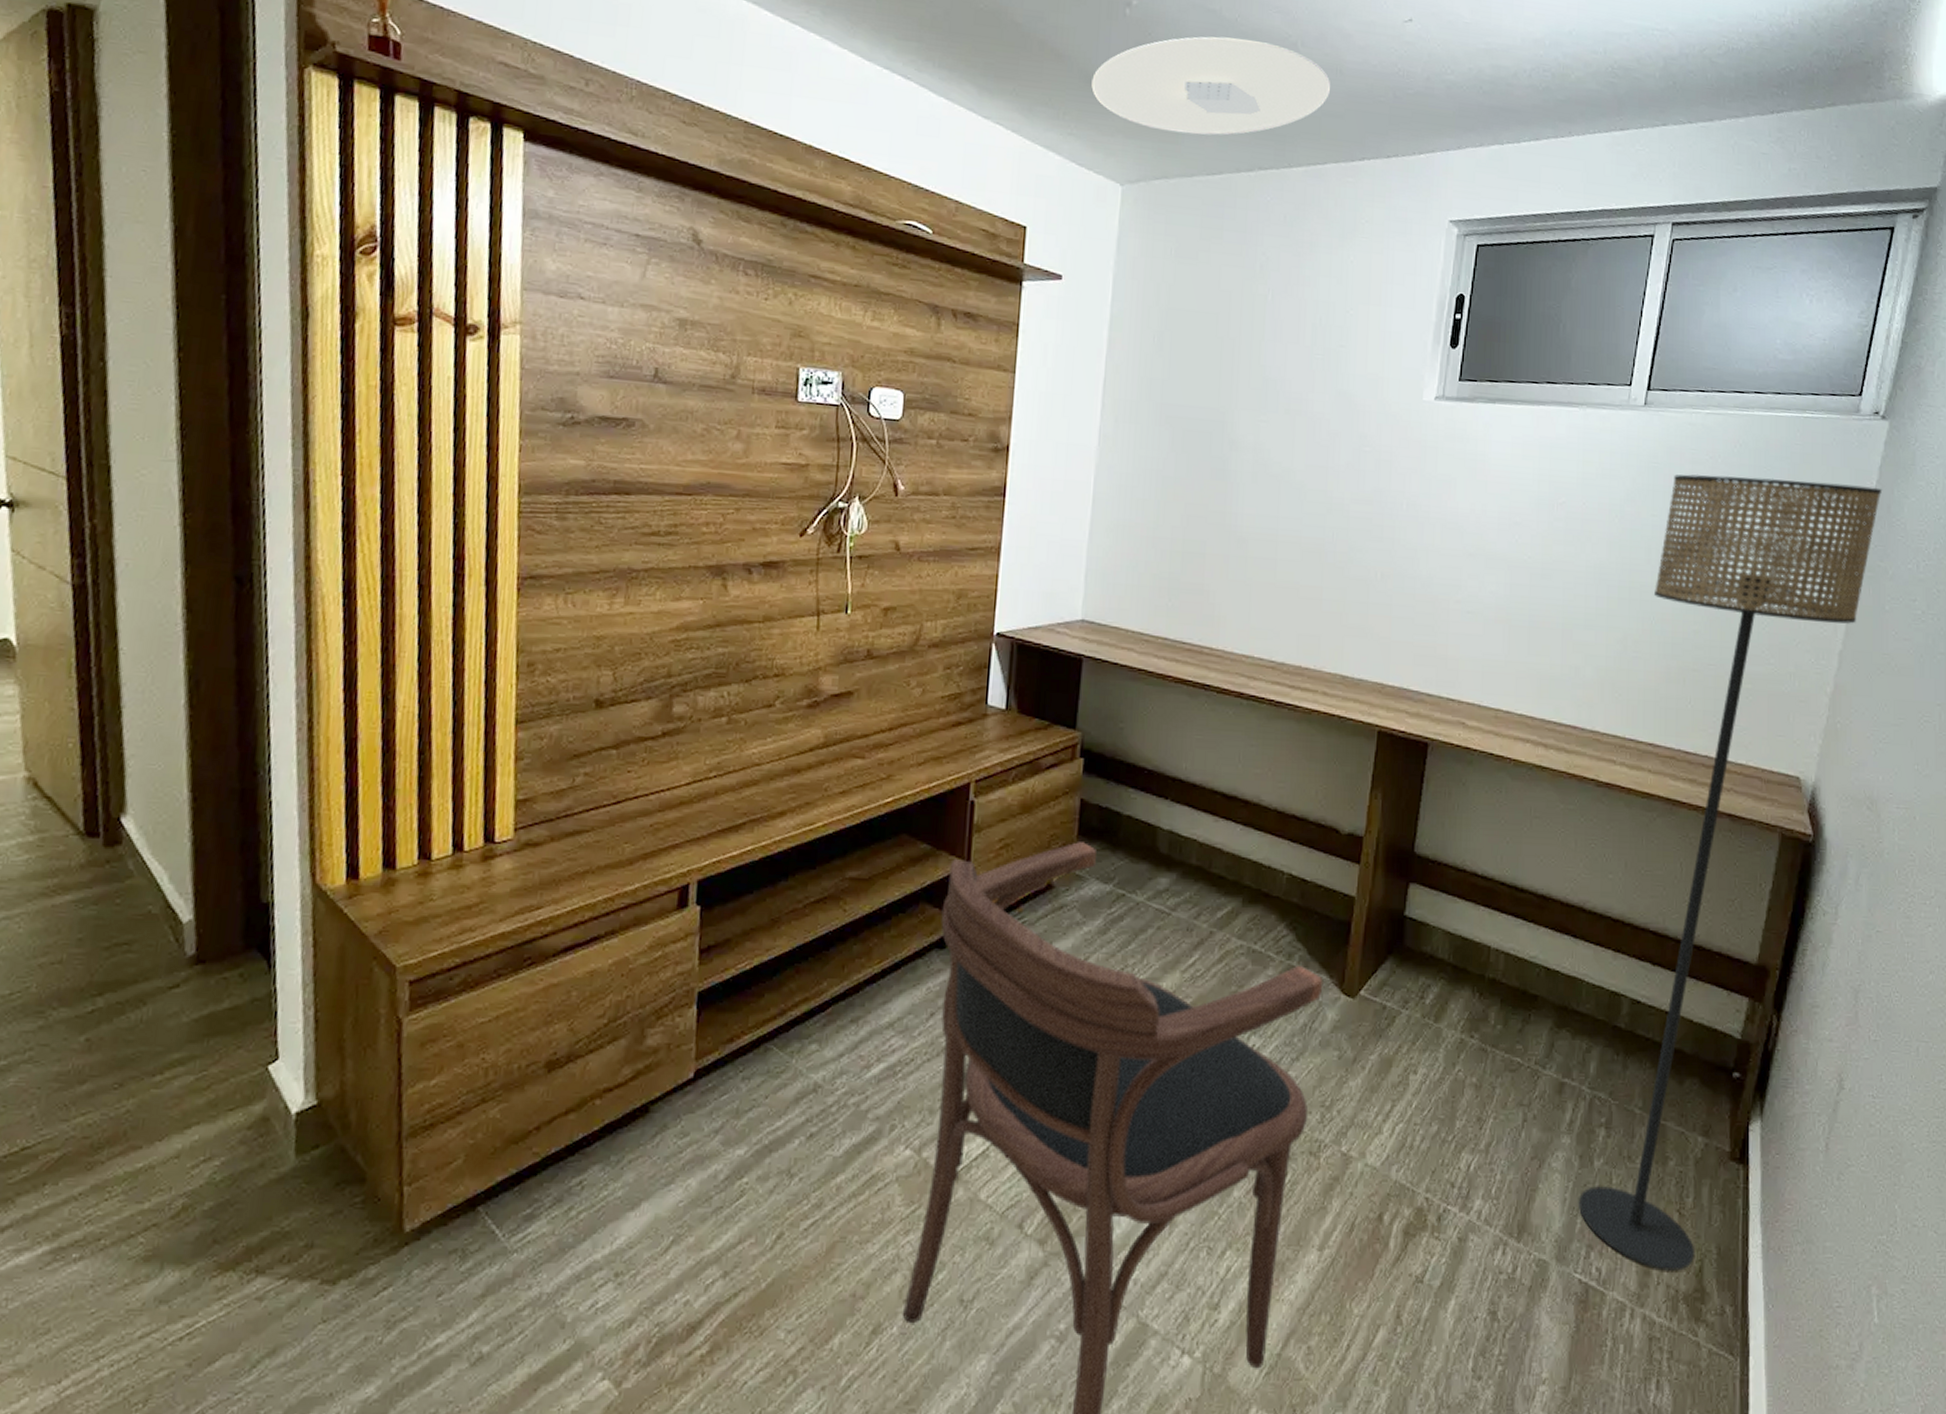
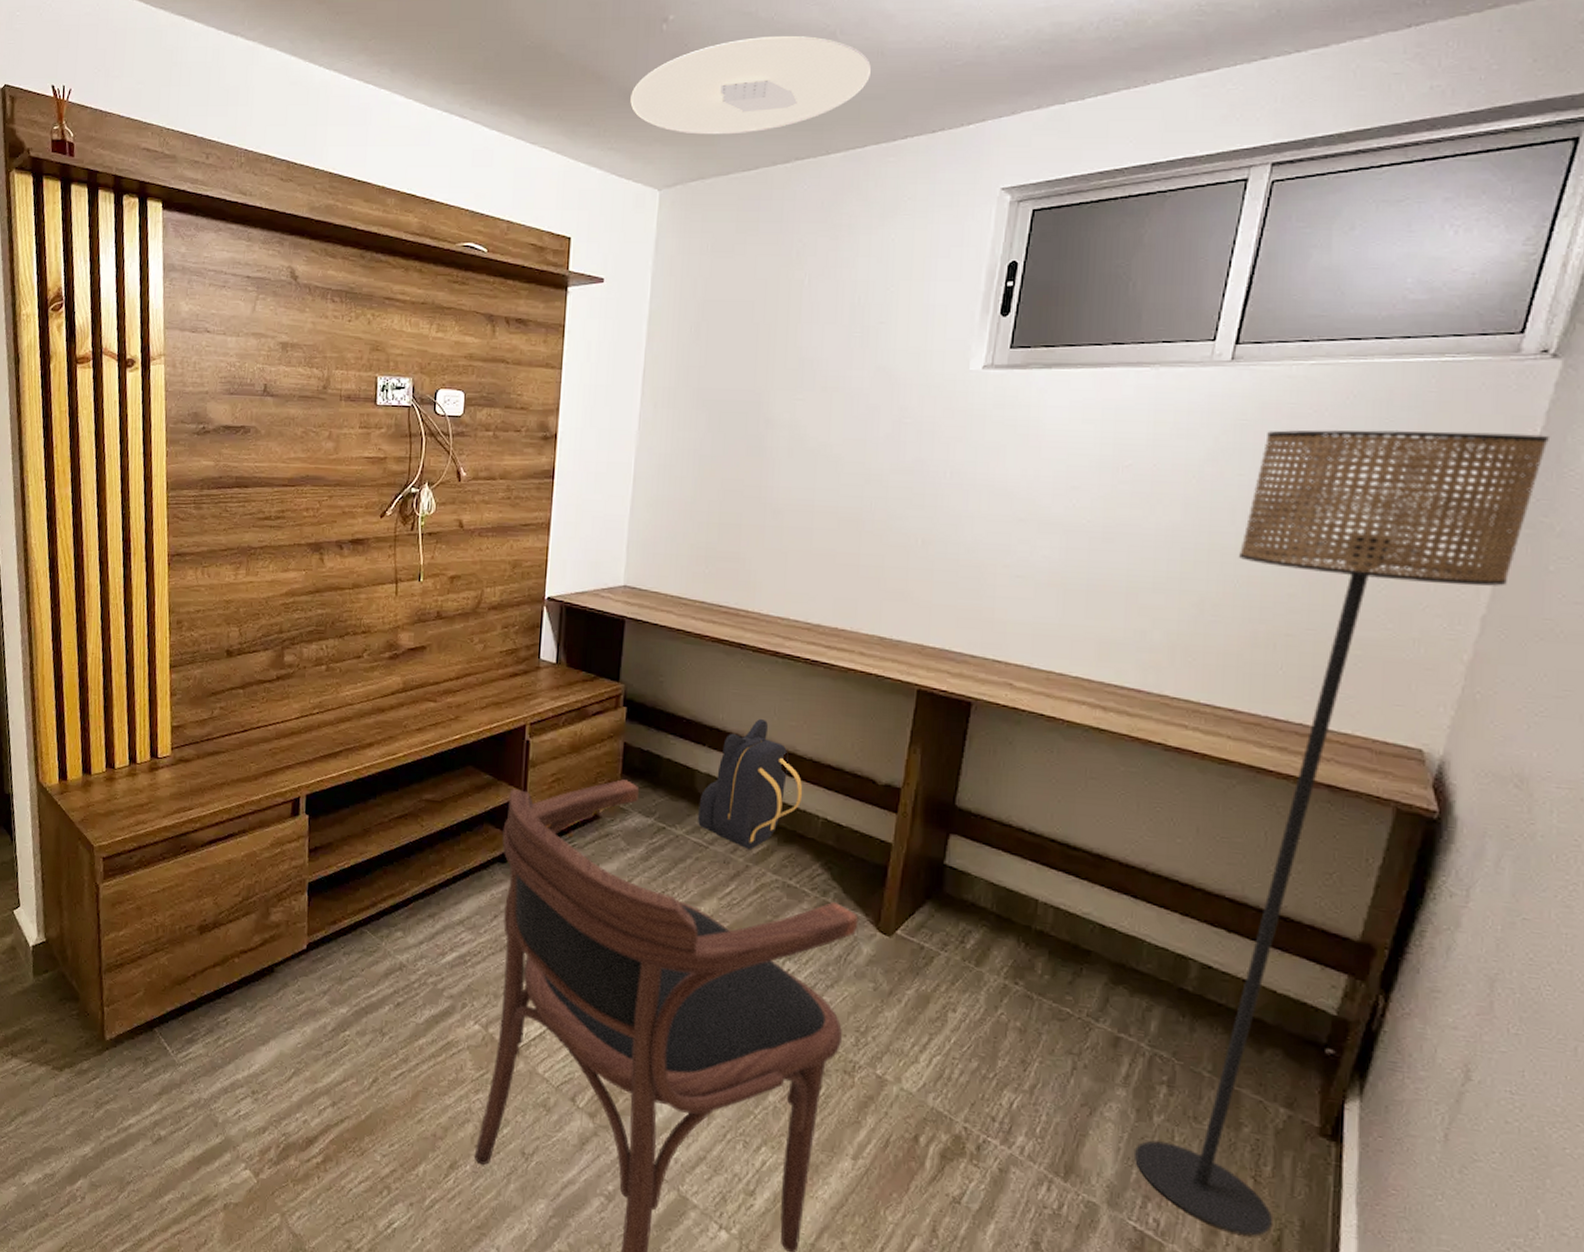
backpack: none [1160,766,1268,913] -> present [698,718,803,849]

